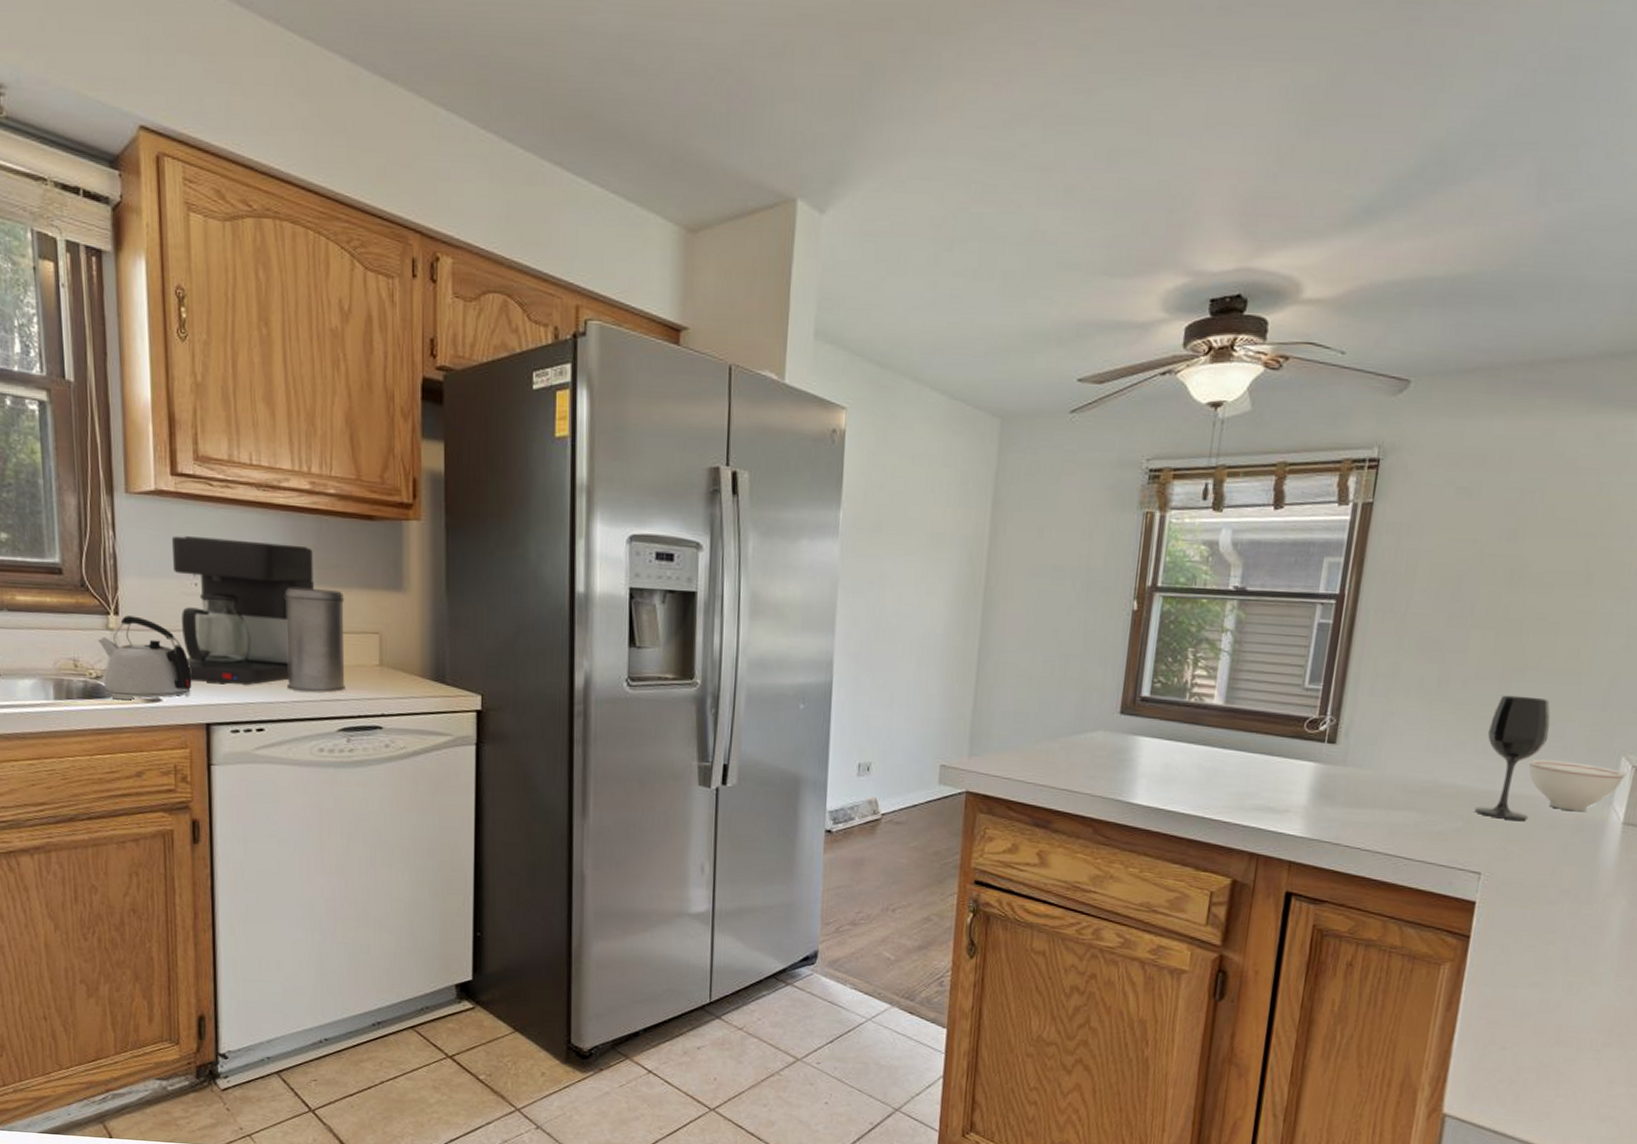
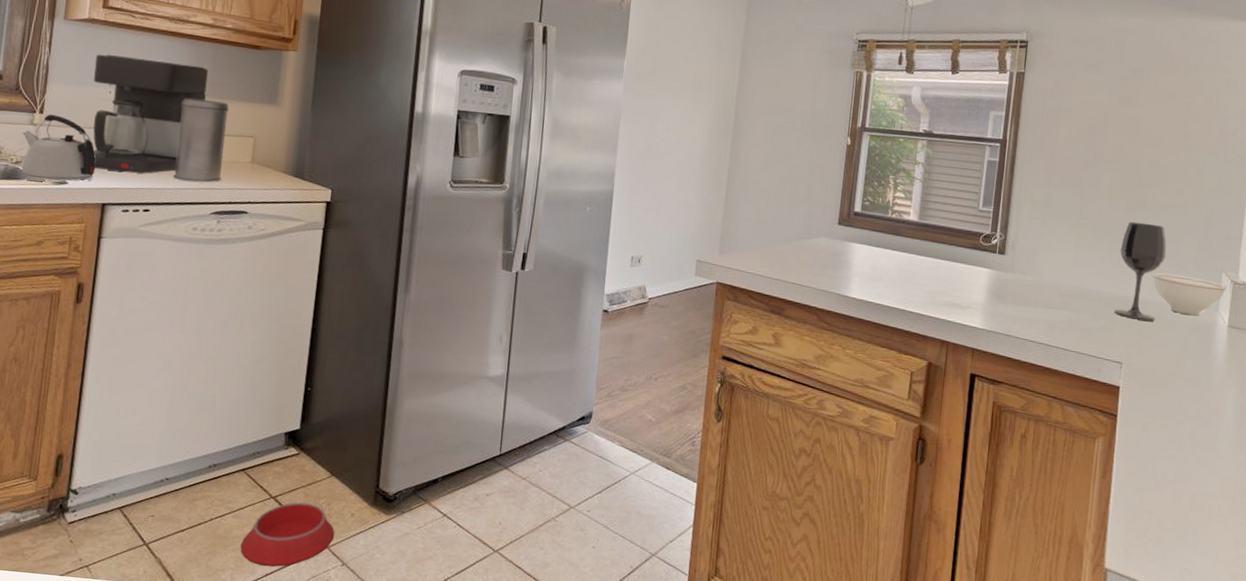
pet bowl: none [418,1061,524,1131] -> present [240,502,334,567]

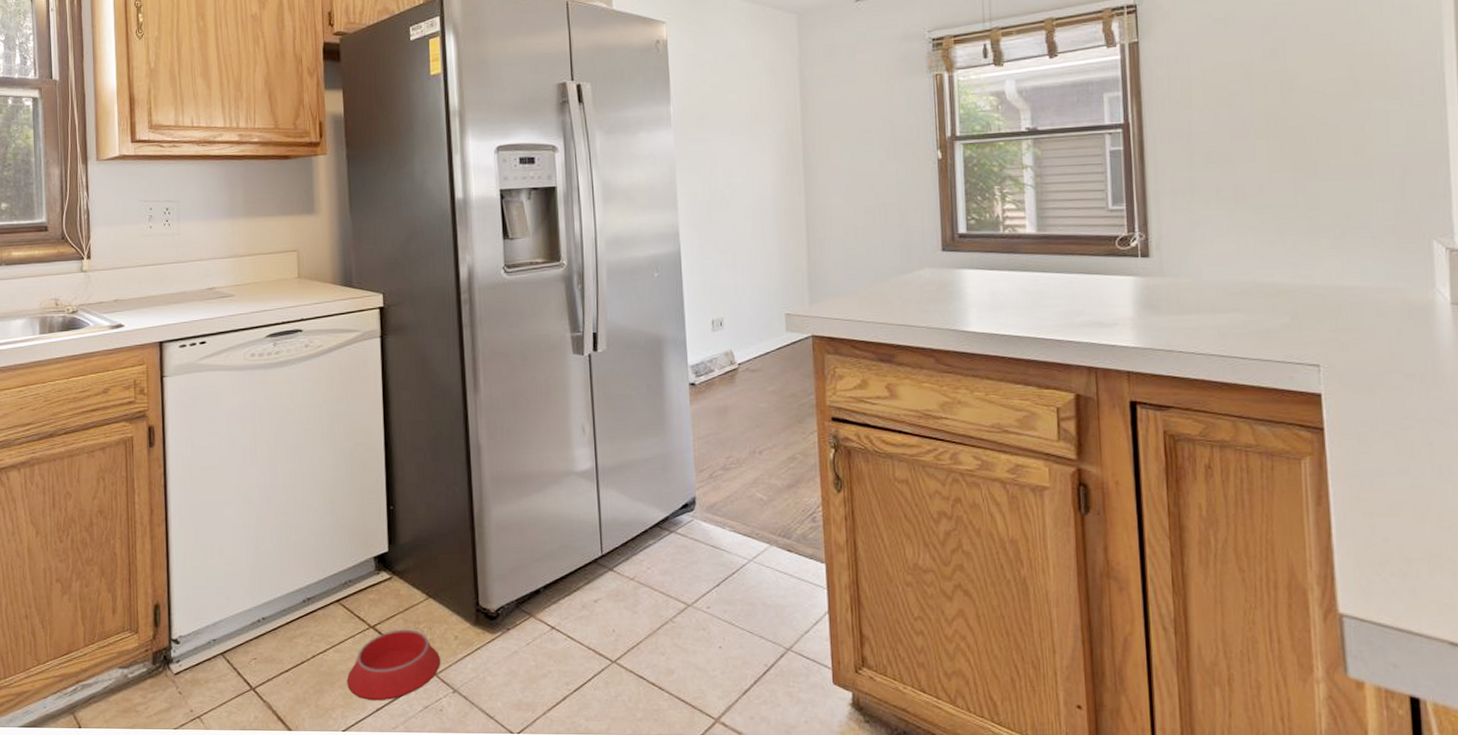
kettle: present [20,114,96,182] -> none [74,258,148,329]
coffee maker: present [93,54,208,175] -> none [131,186,244,307]
canister: present [173,98,230,183] -> none [220,219,271,306]
wine glass: present [1113,221,1167,321] -> none [1293,194,1355,311]
bowl: present [1152,272,1228,316] -> none [1341,250,1442,297]

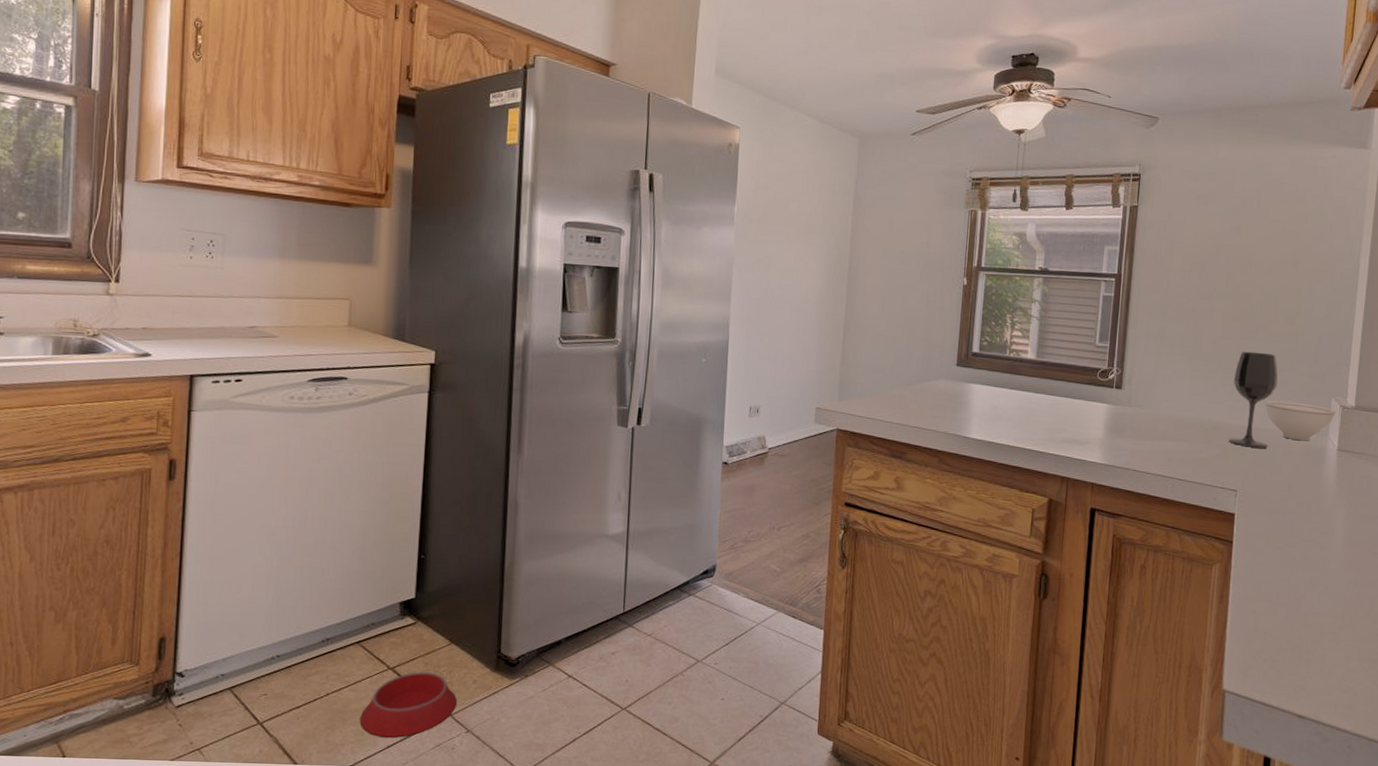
wine glass: none [1293,194,1355,311] -> present [1228,351,1278,448]
bowl: none [1341,250,1442,297] -> present [1265,400,1337,441]

